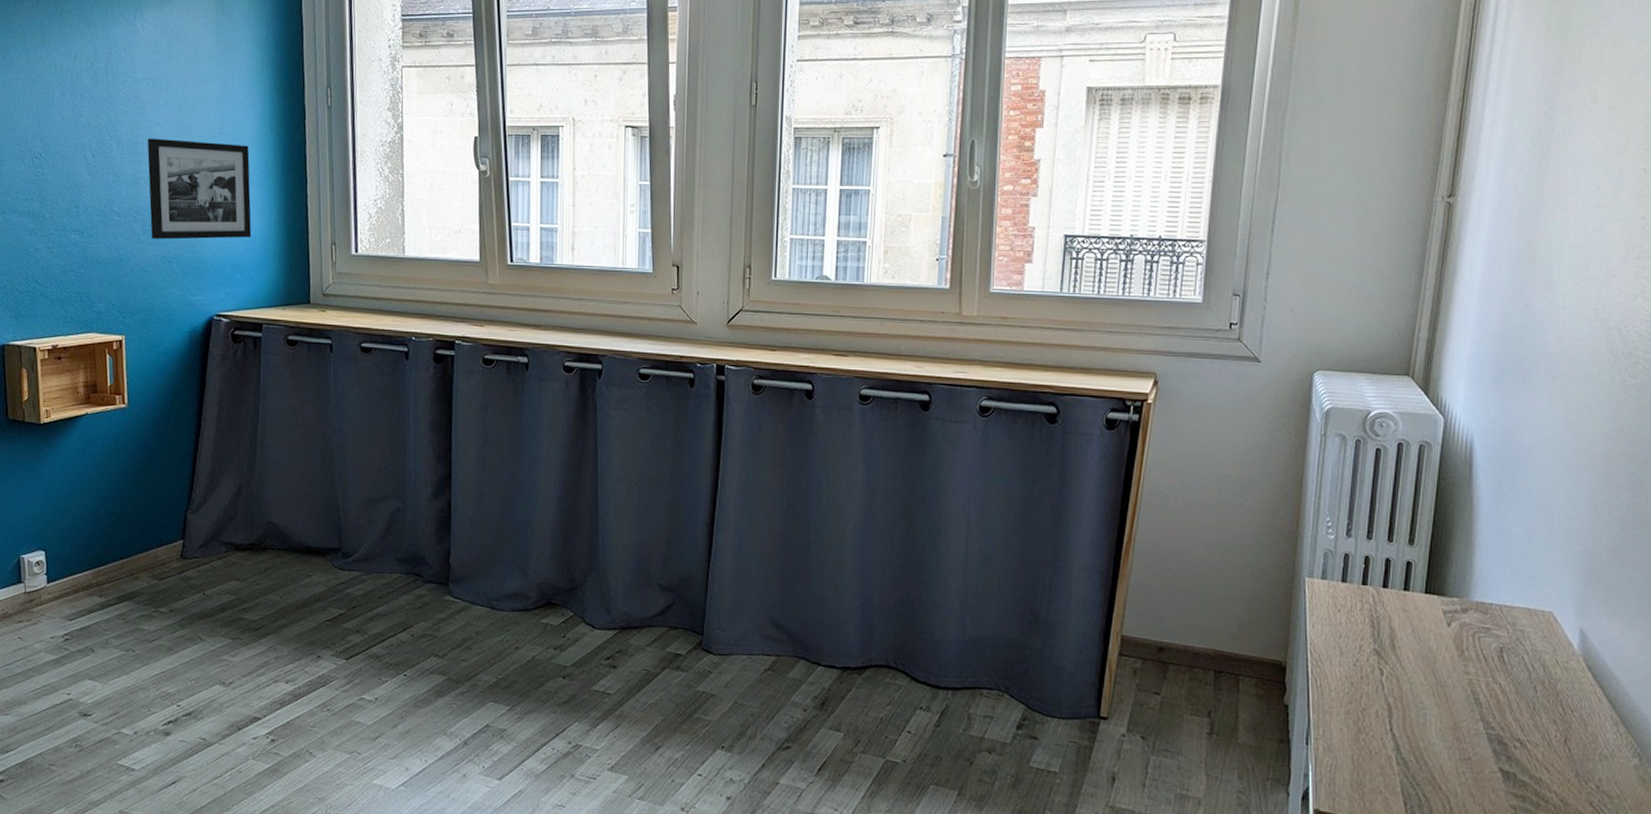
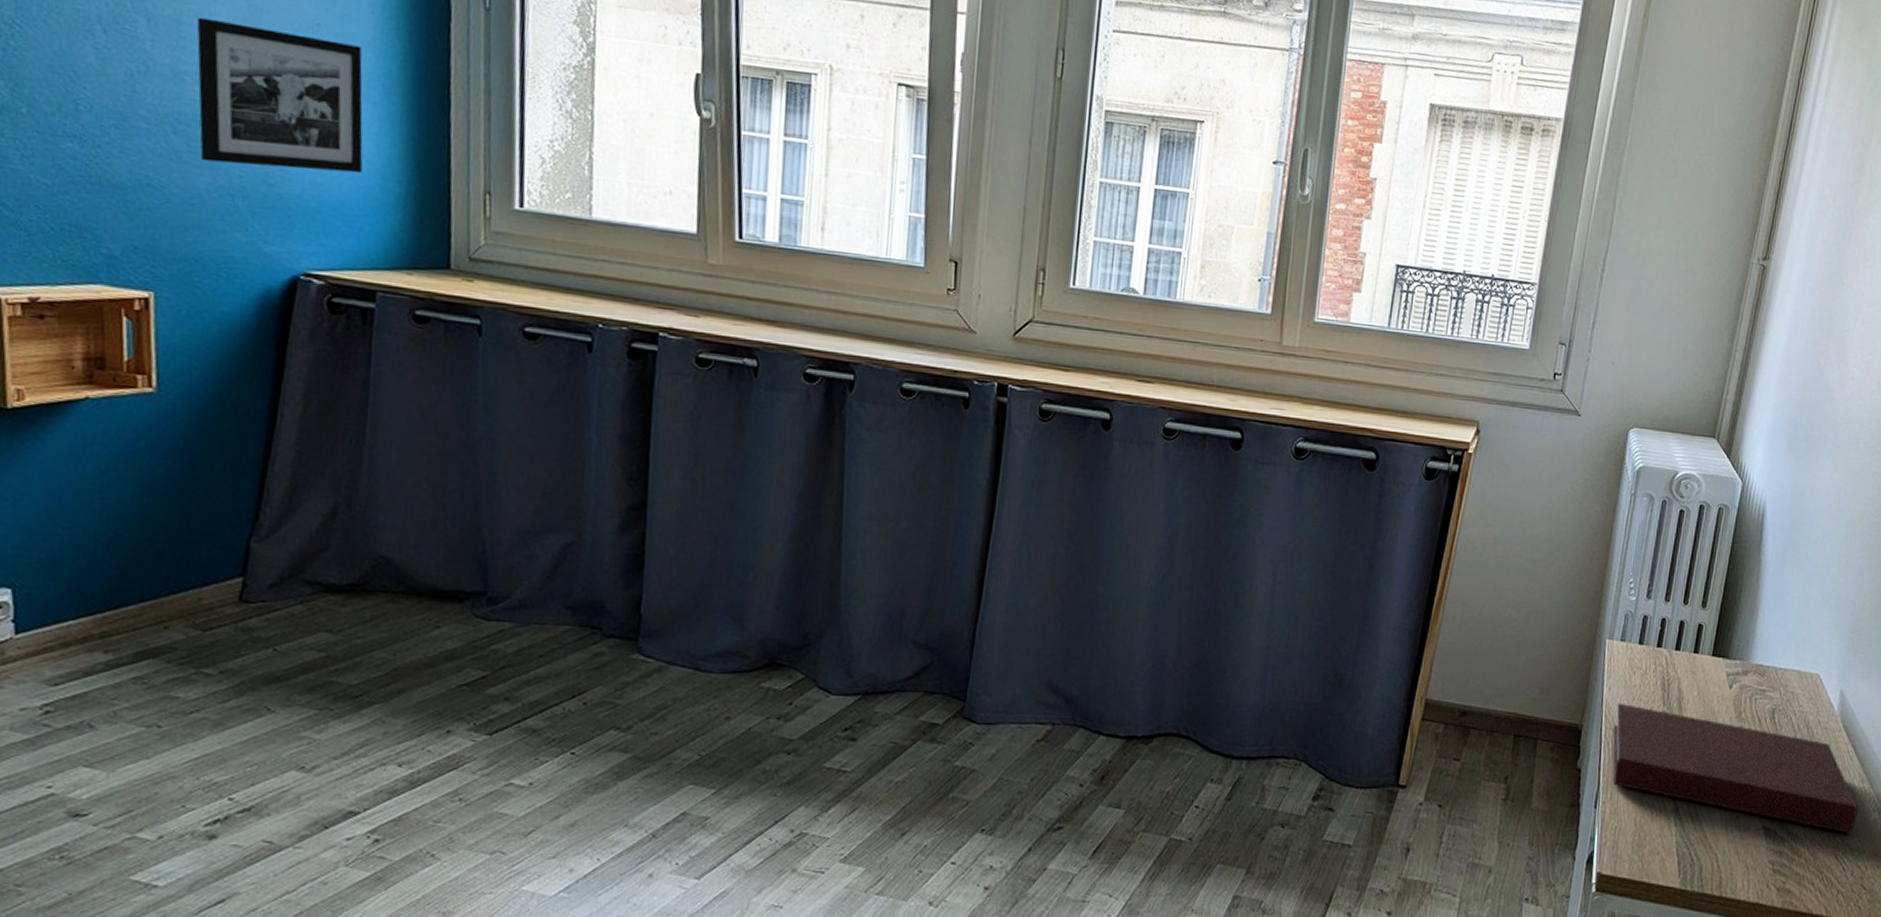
notebook: none [1321,640,1612,780] -> present [1613,702,1857,834]

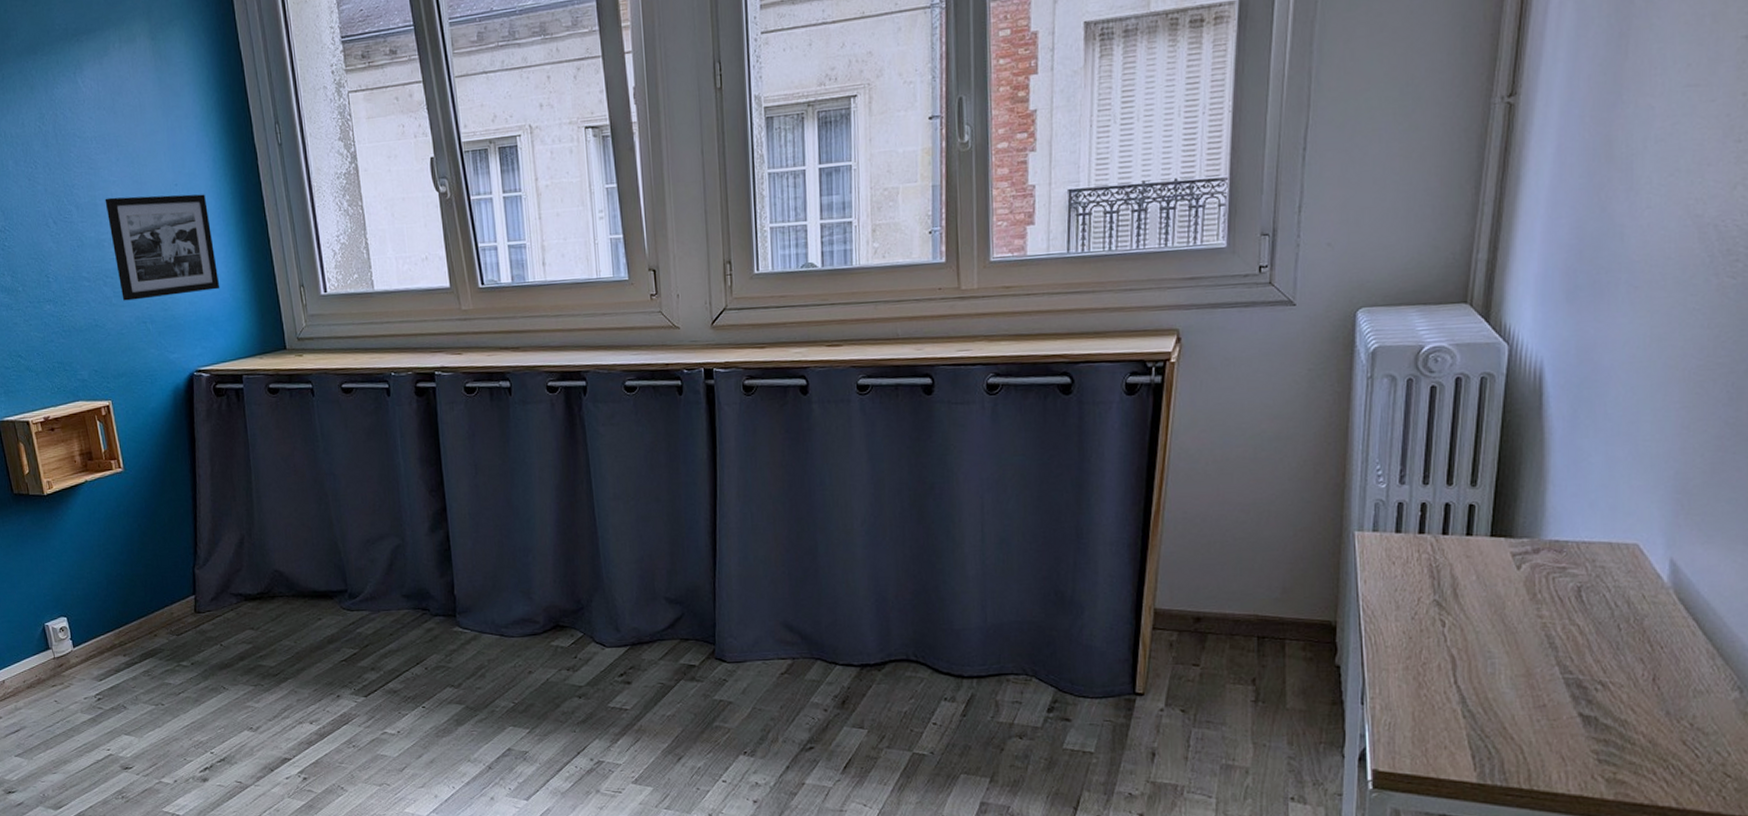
notebook: present [1613,702,1857,834] -> none [1375,595,1708,717]

